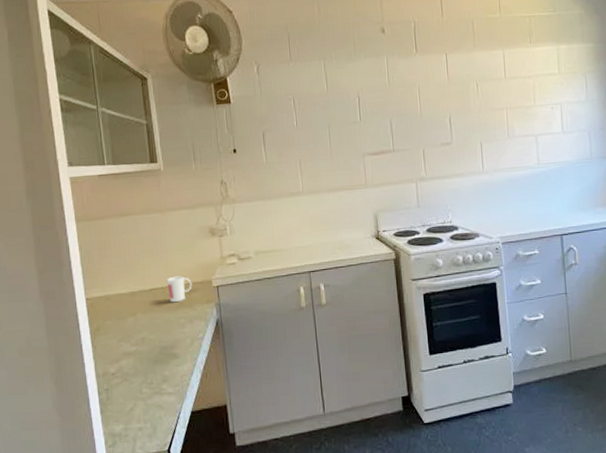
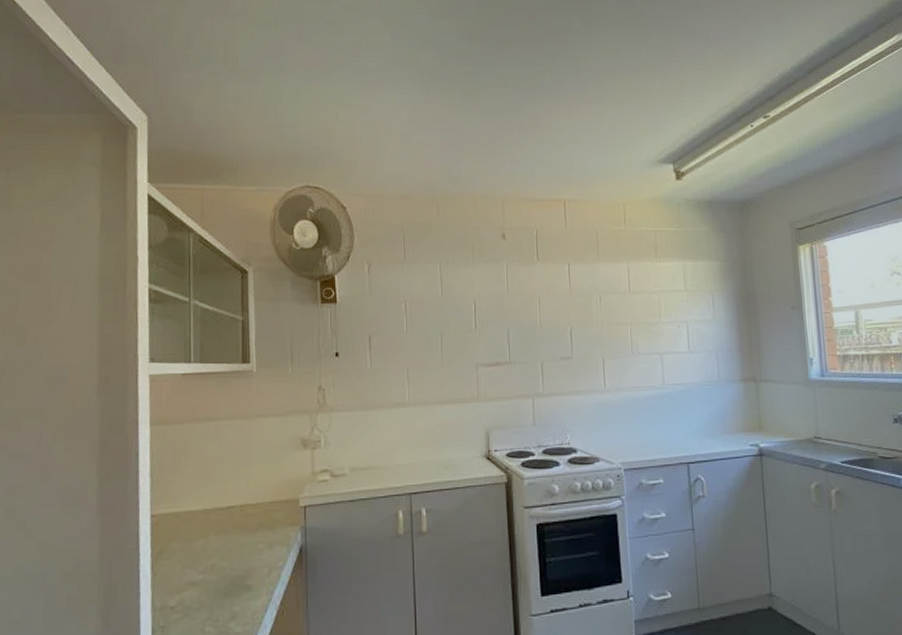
mug: present [166,275,192,303] -> none [247,492,276,524]

